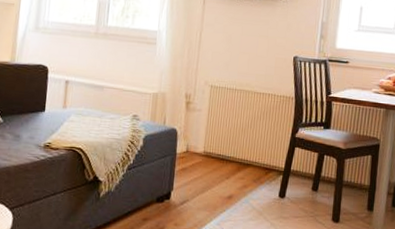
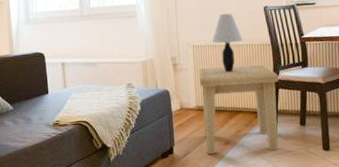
side table: none [206,112,297,213] -> present [198,65,279,155]
table lamp: none [232,57,266,121] -> present [211,13,243,72]

